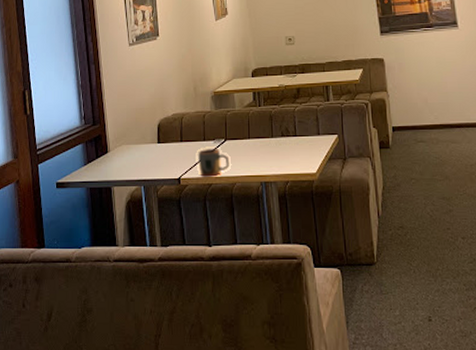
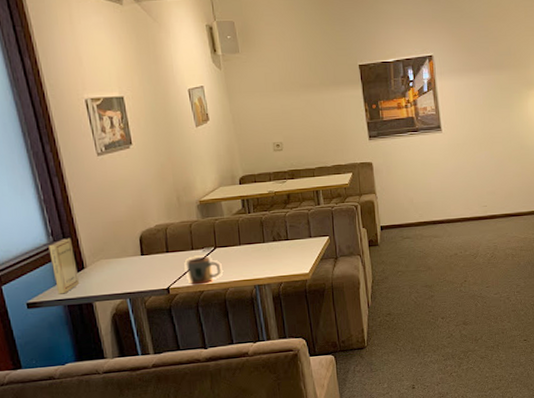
book: none [80,122,103,176] -> present [48,238,80,295]

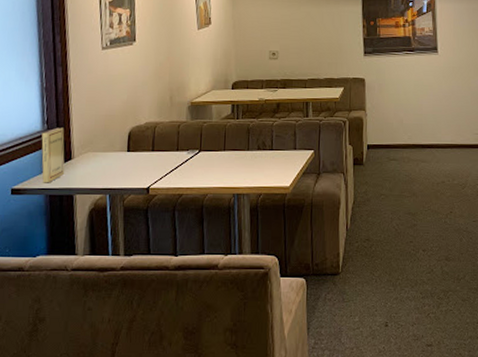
mug: present [185,256,221,285] -> none [169,158,203,187]

